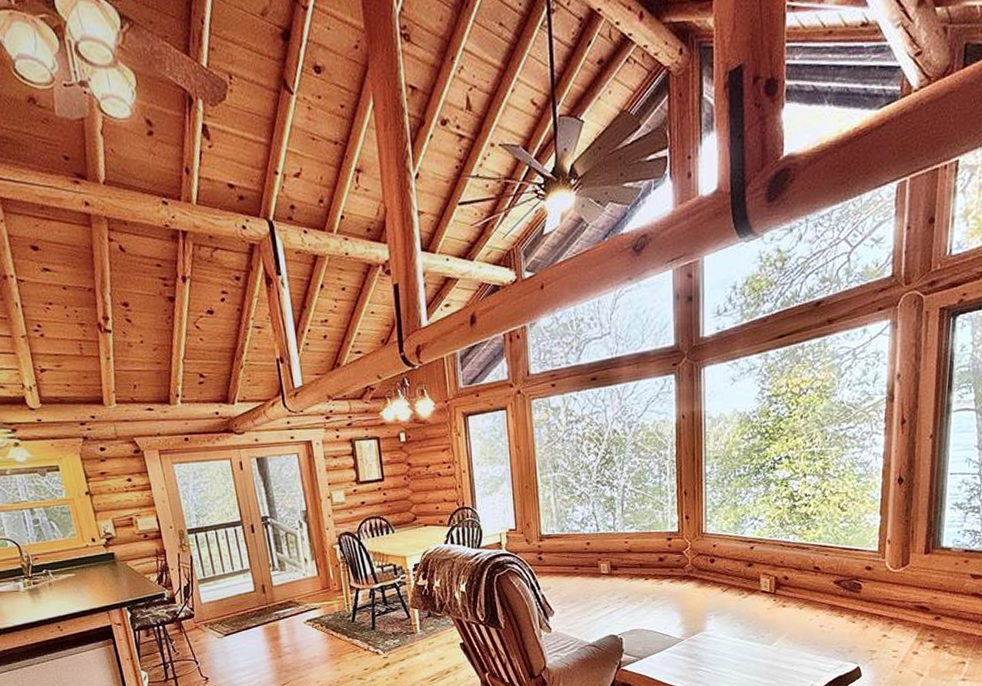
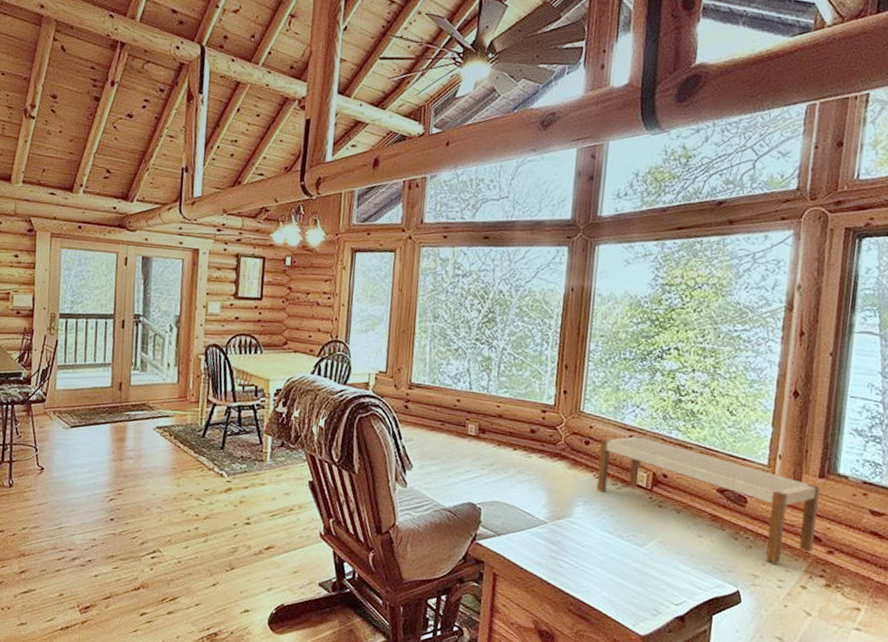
bench: none [724,546,926,638] -> present [596,435,820,564]

